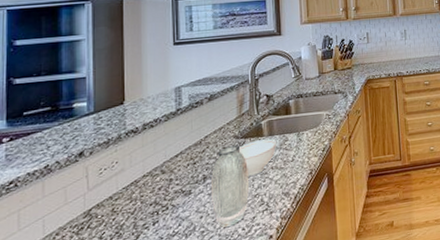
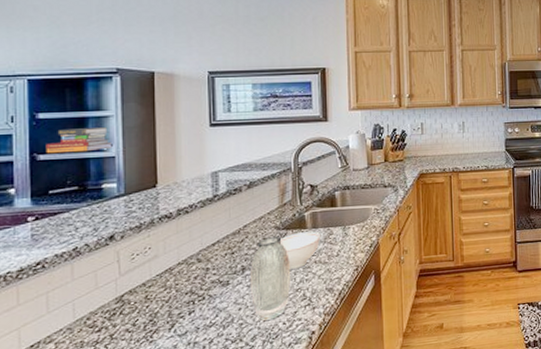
books: none [21,50,82,78] -> present [46,127,111,154]

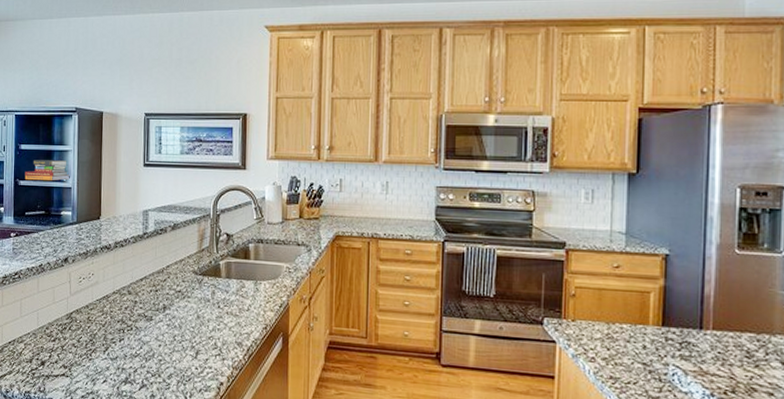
vase: present [249,237,291,322] -> none [169,281,205,363]
bowl: present [281,231,321,269] -> none [197,280,234,317]

